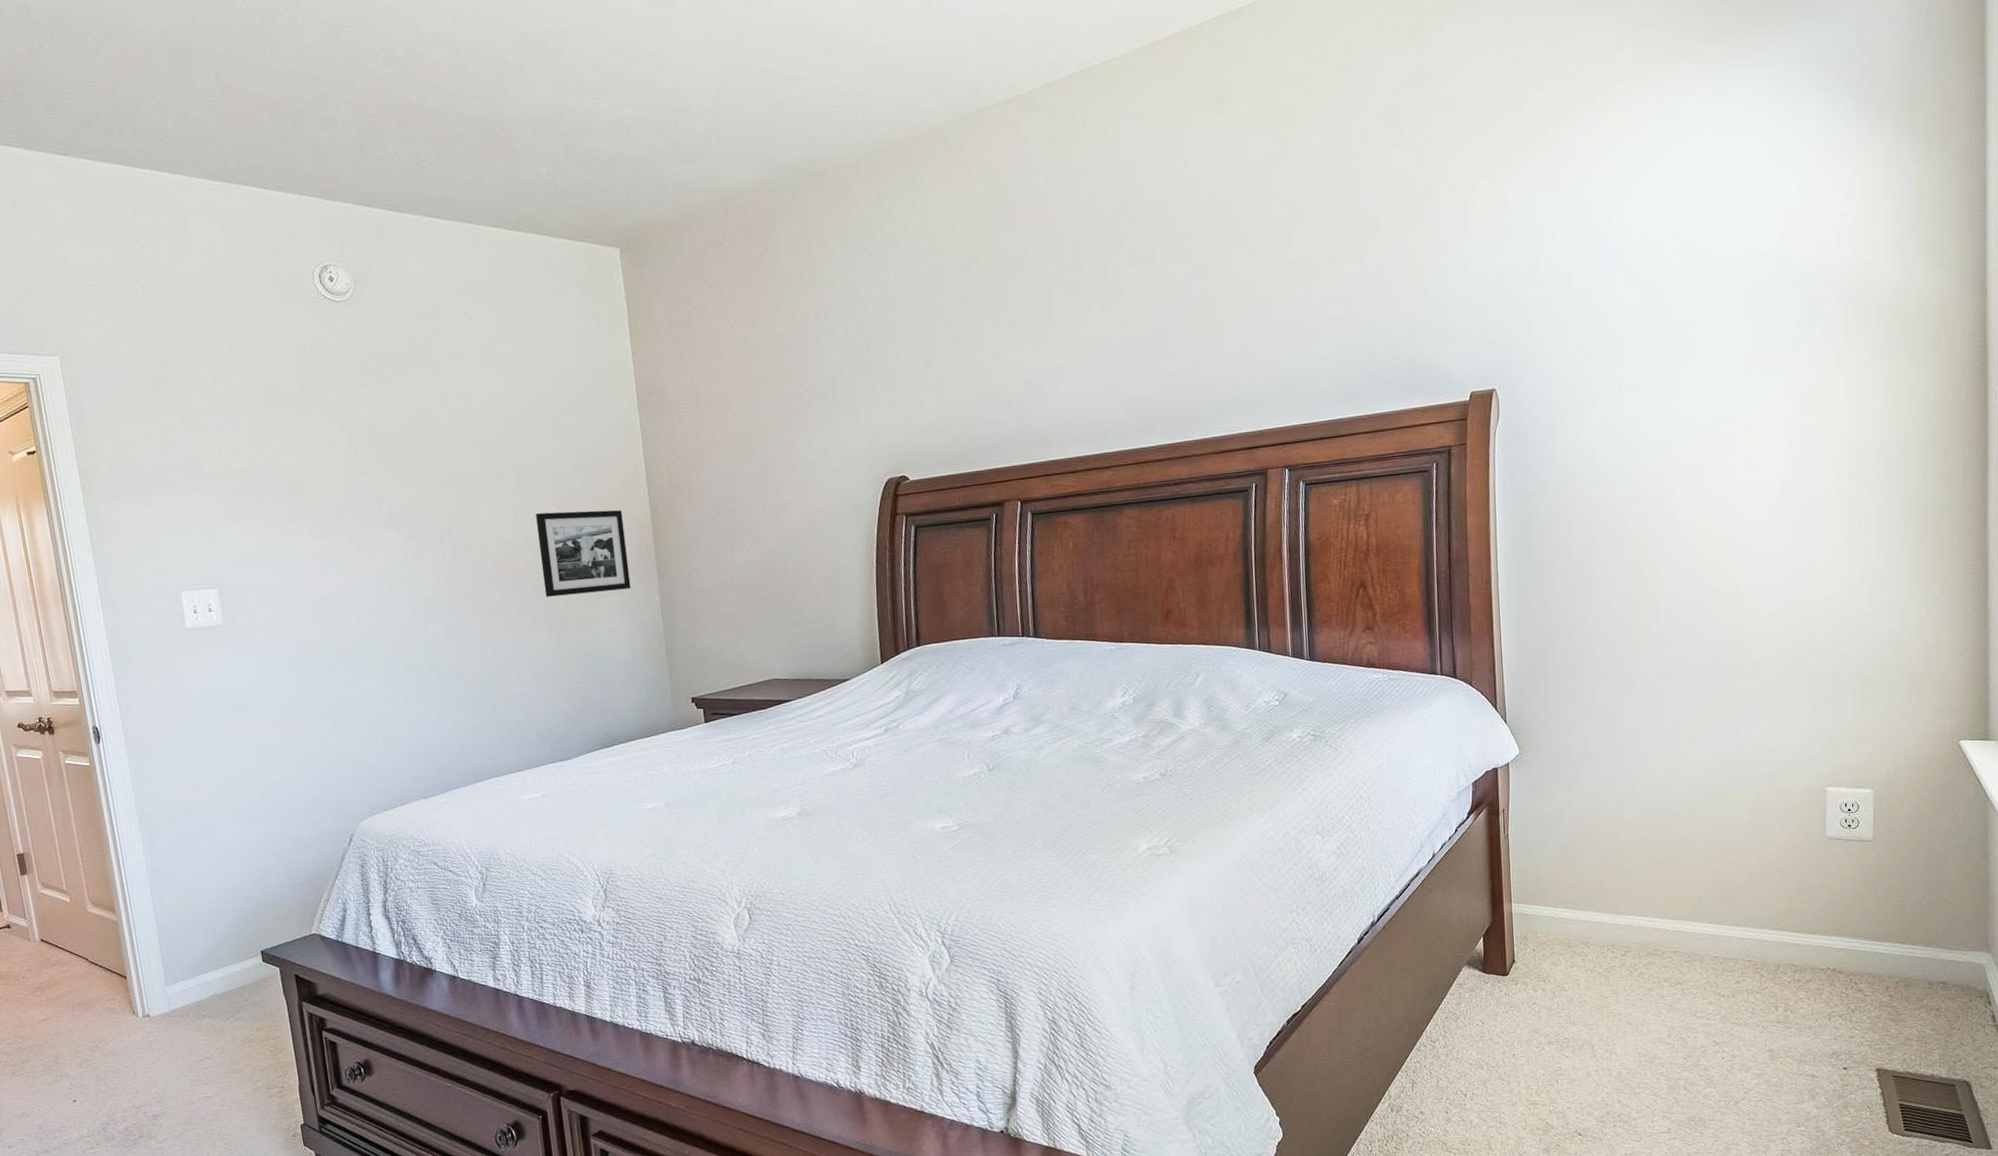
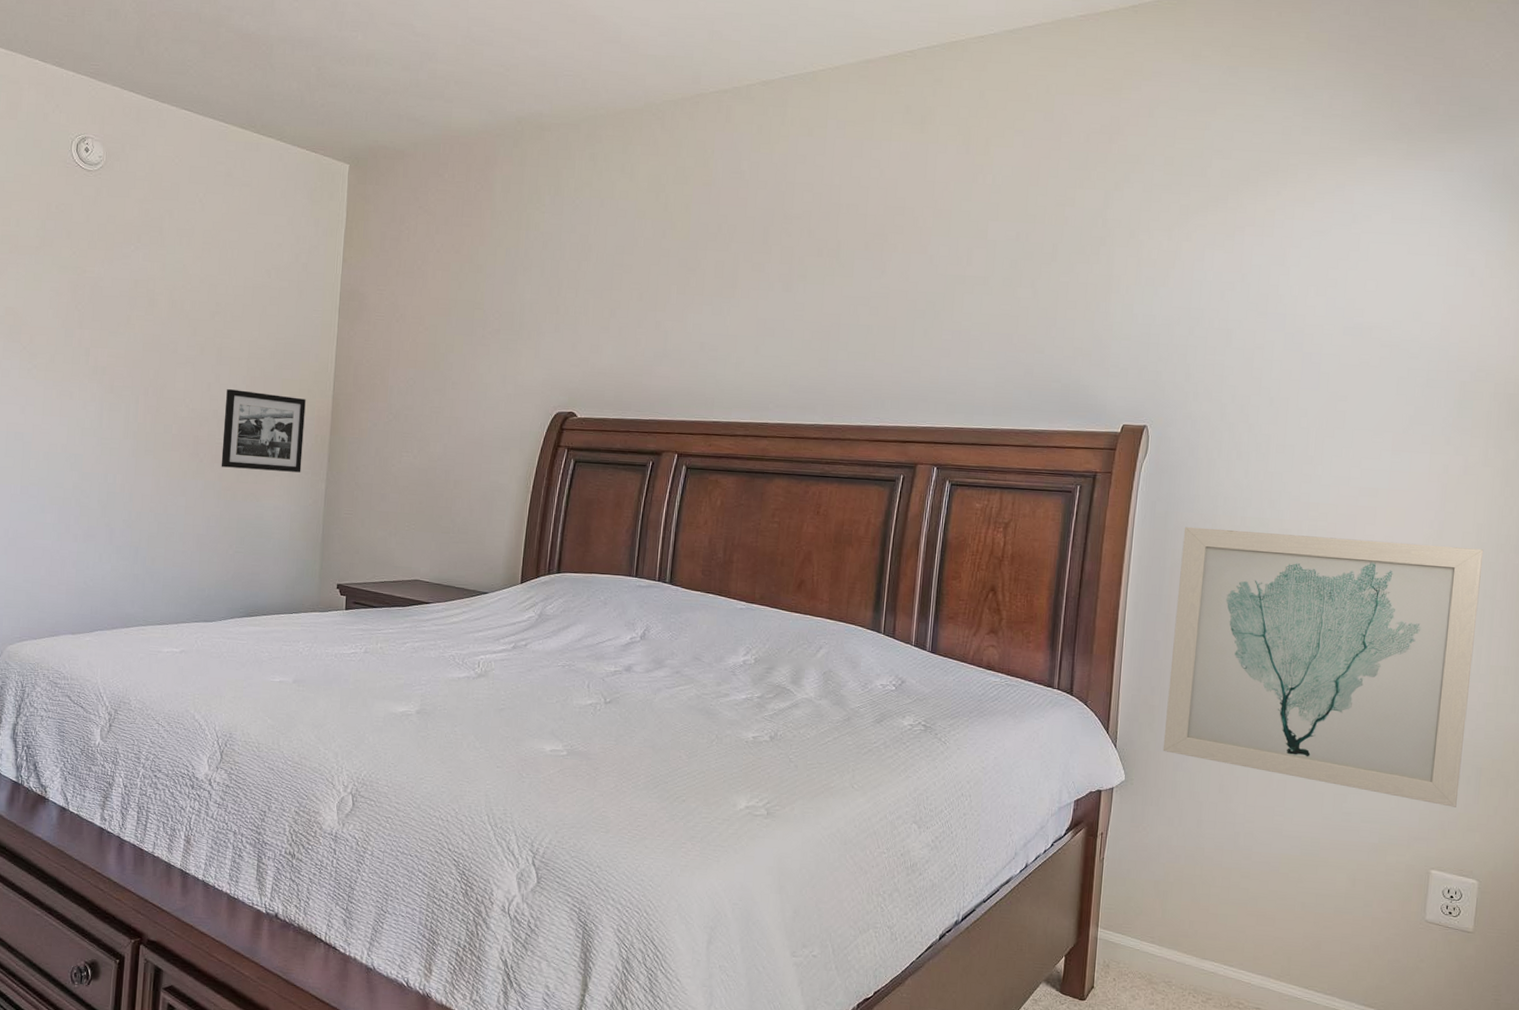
wall art: none [1546,458,1846,723] -> present [1162,526,1484,807]

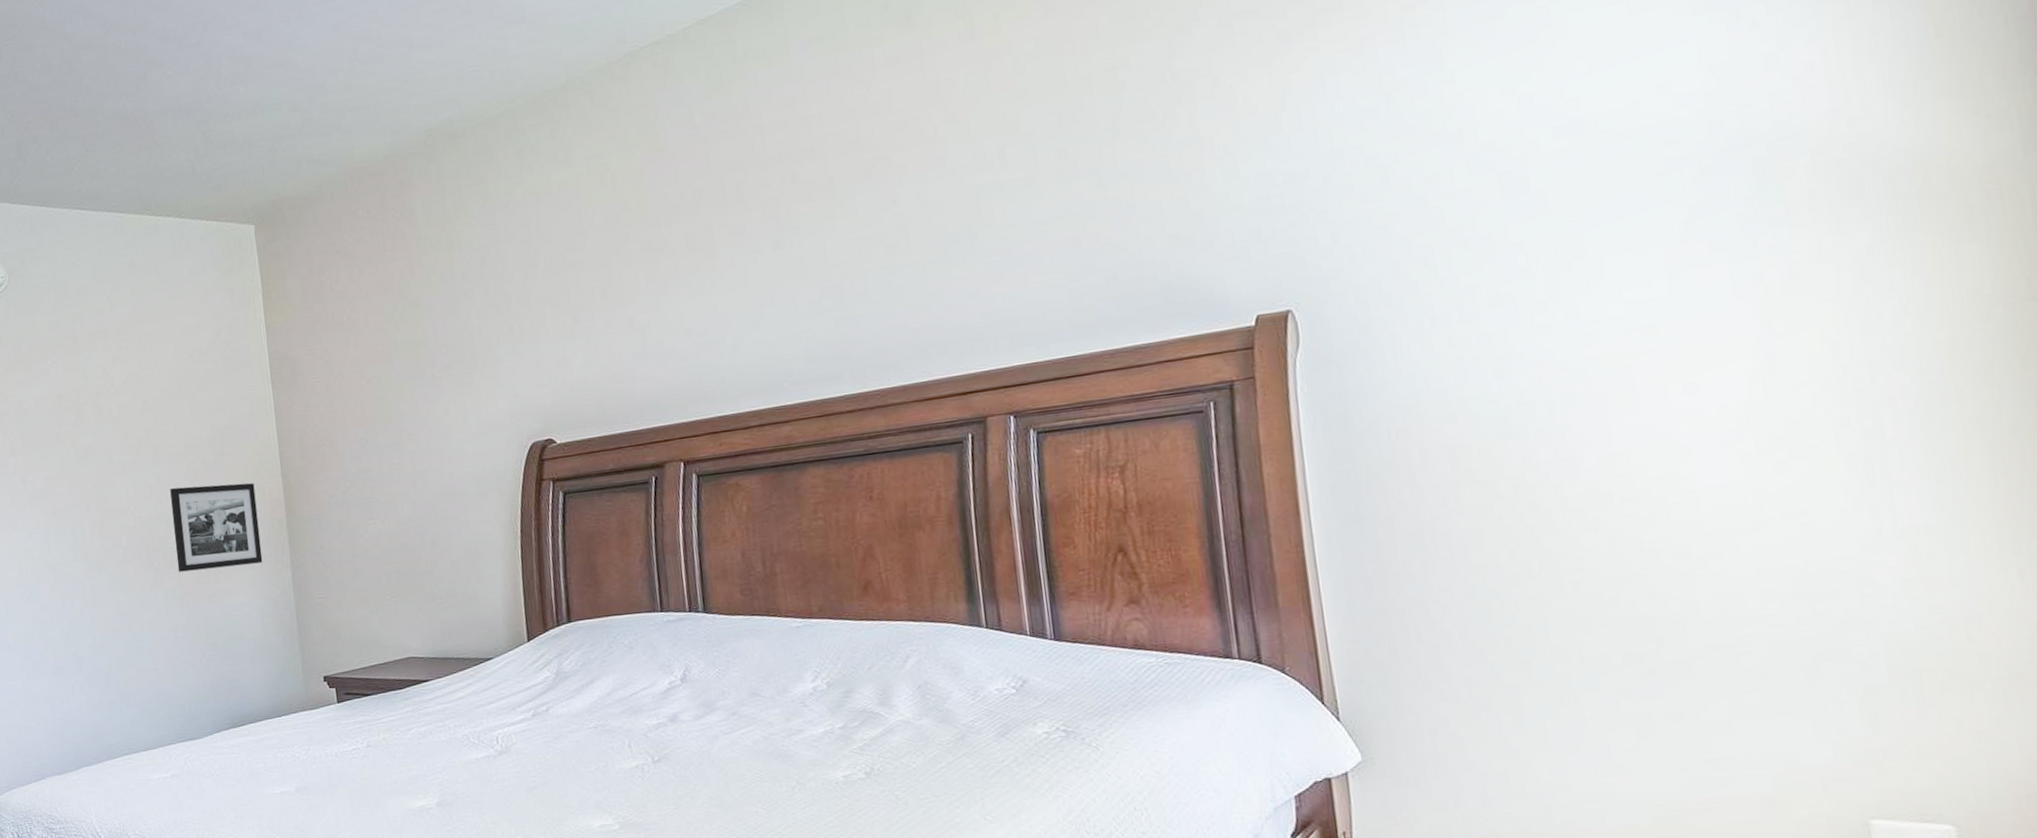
wall art: present [1162,526,1484,807] -> none [1374,373,1892,730]

